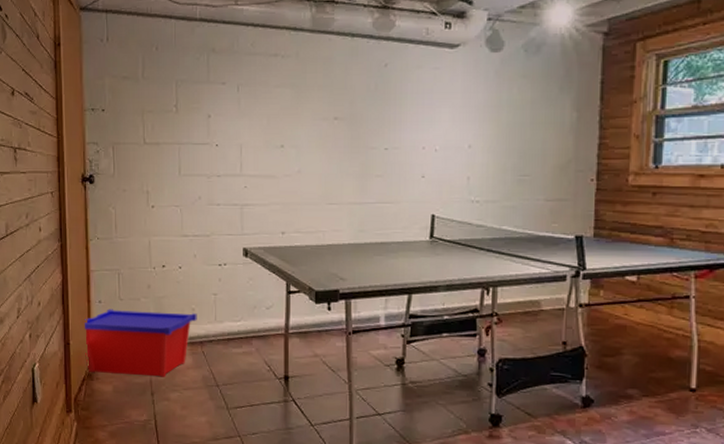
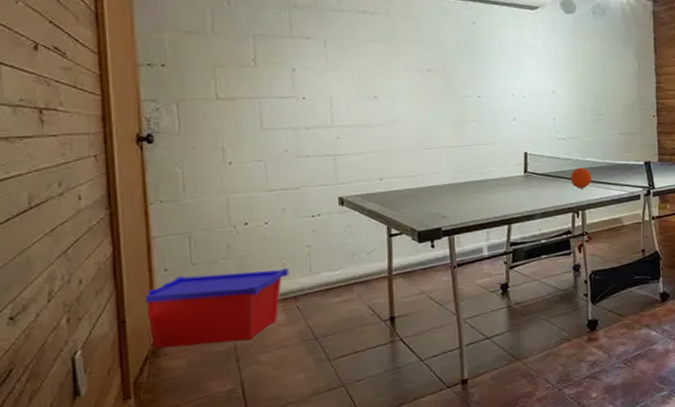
ball: none [483,236,507,262] -> present [571,167,591,189]

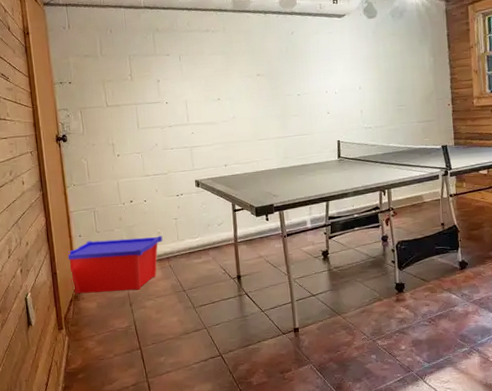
ball: present [571,167,591,189] -> none [377,152,395,171]

